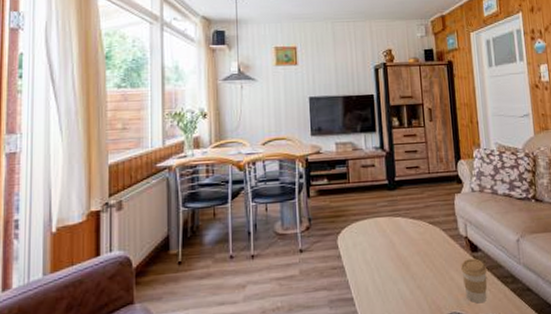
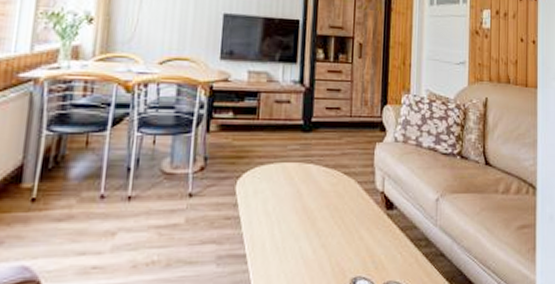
coffee cup: present [460,258,488,304] -> none [371,217,401,268]

